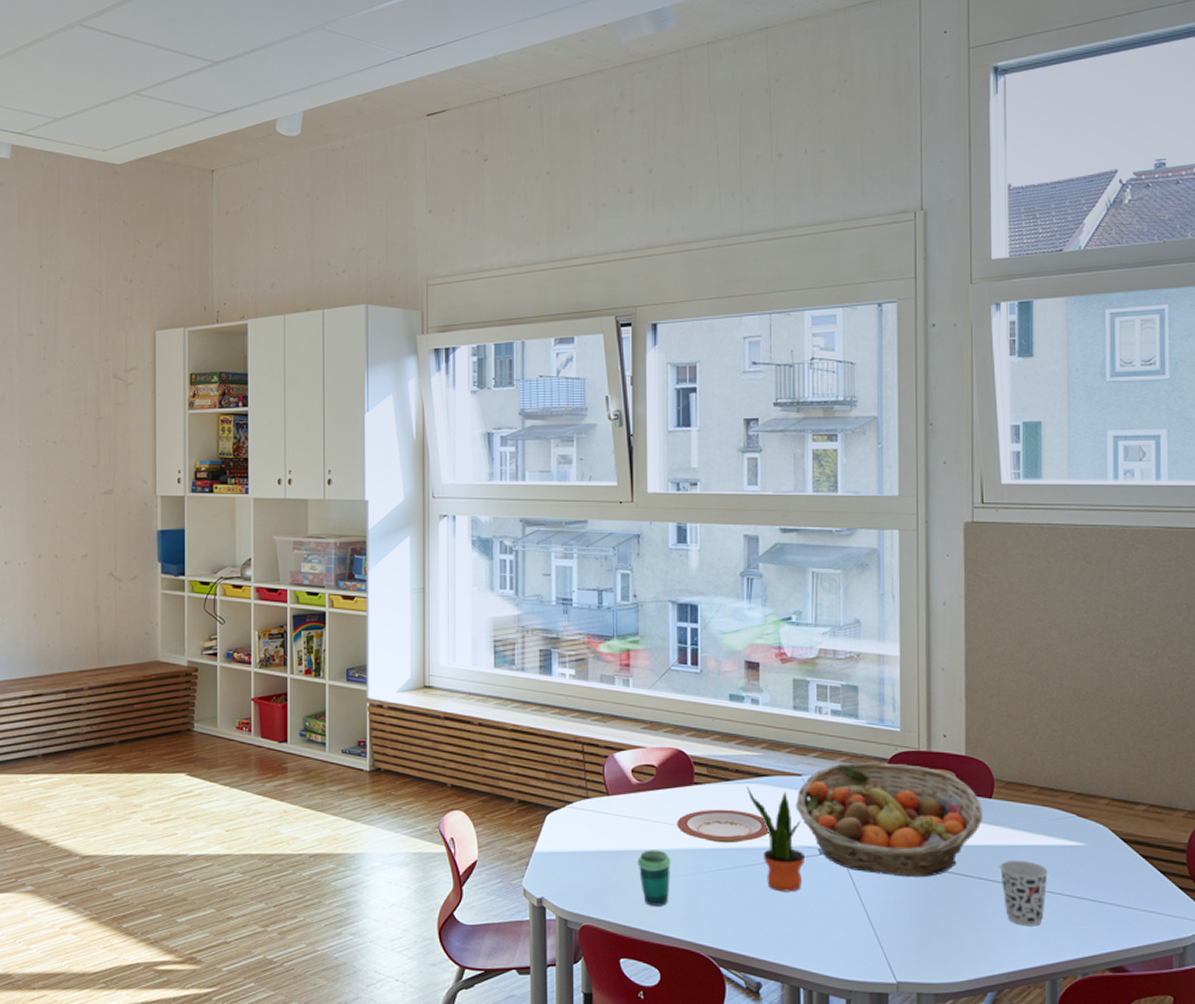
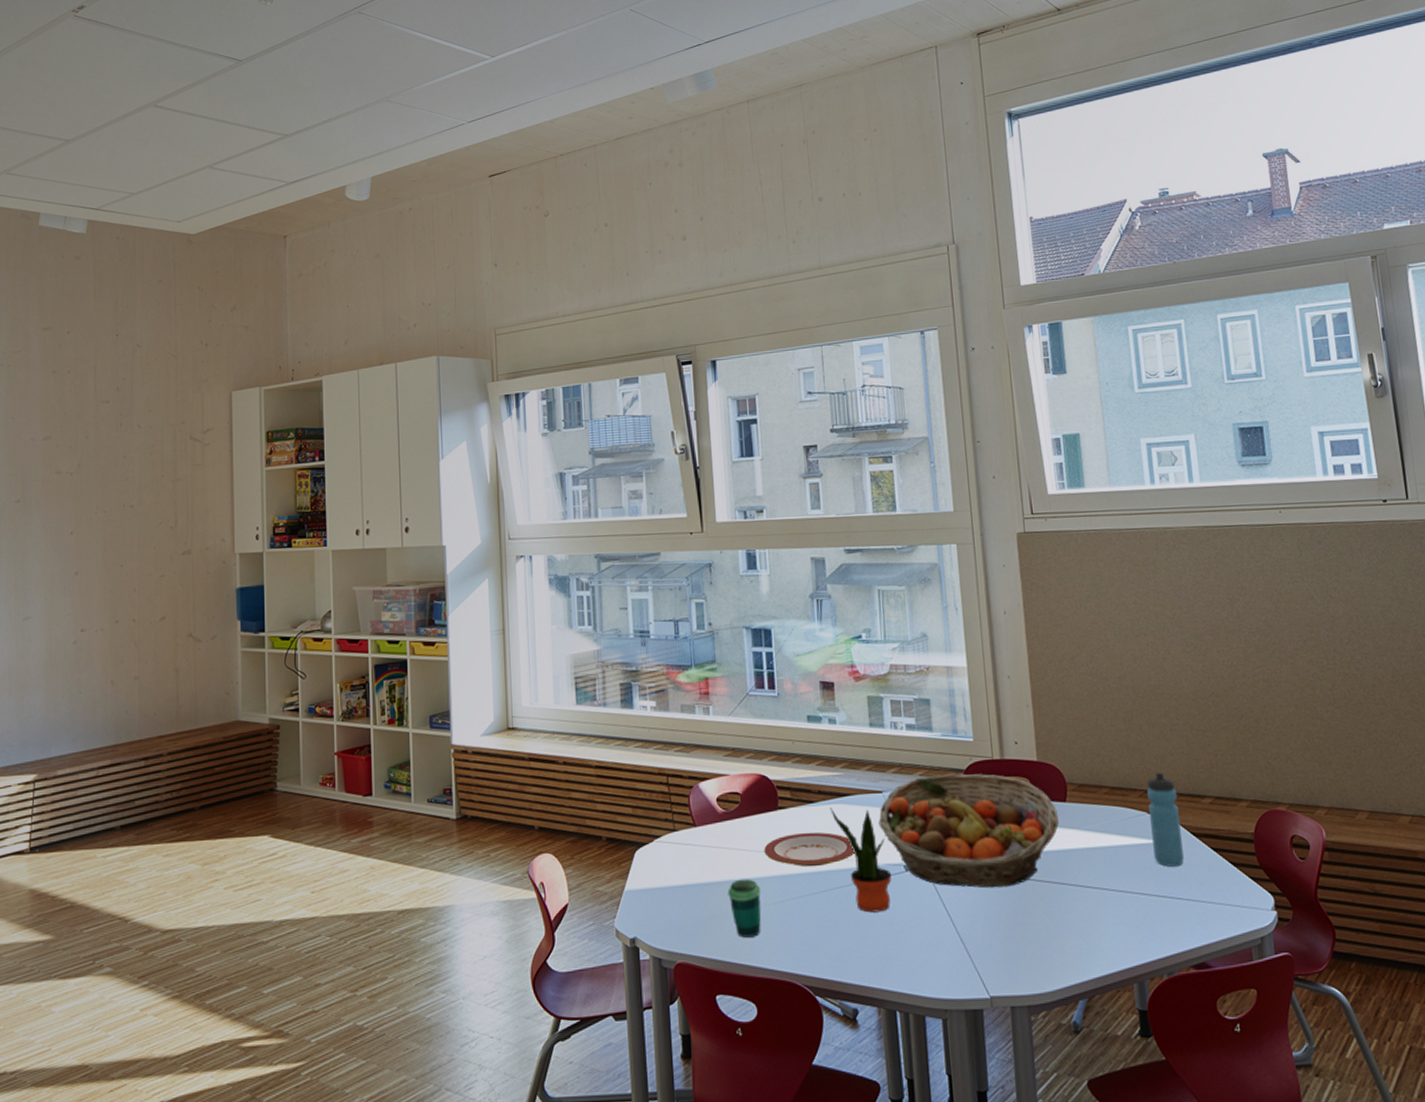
cup: present [999,861,1049,926] -> none [1078,862,1127,929]
water bottle: none [1079,775,1110,870] -> present [1147,771,1184,867]

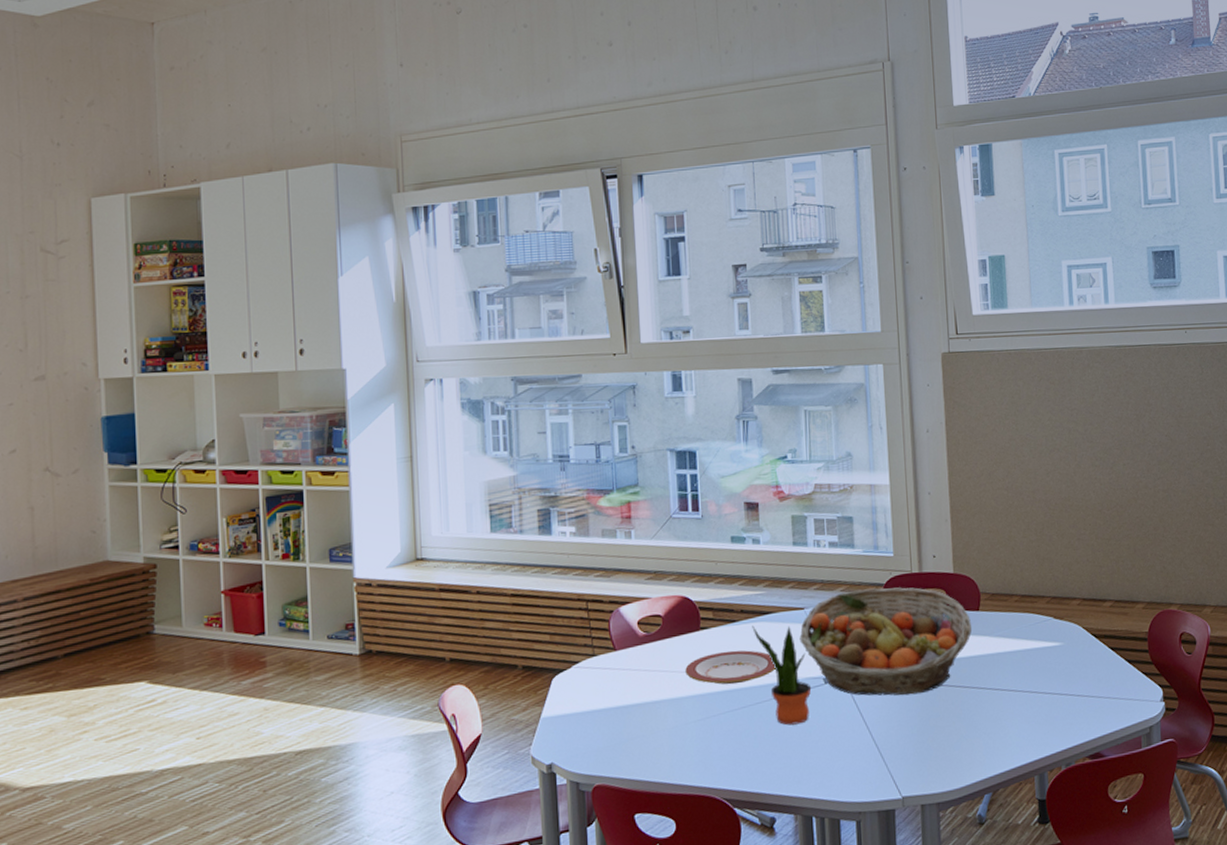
cup: present [728,879,762,938] -> none [648,699,682,757]
water bottle: present [1147,771,1184,867] -> none [1054,579,1085,667]

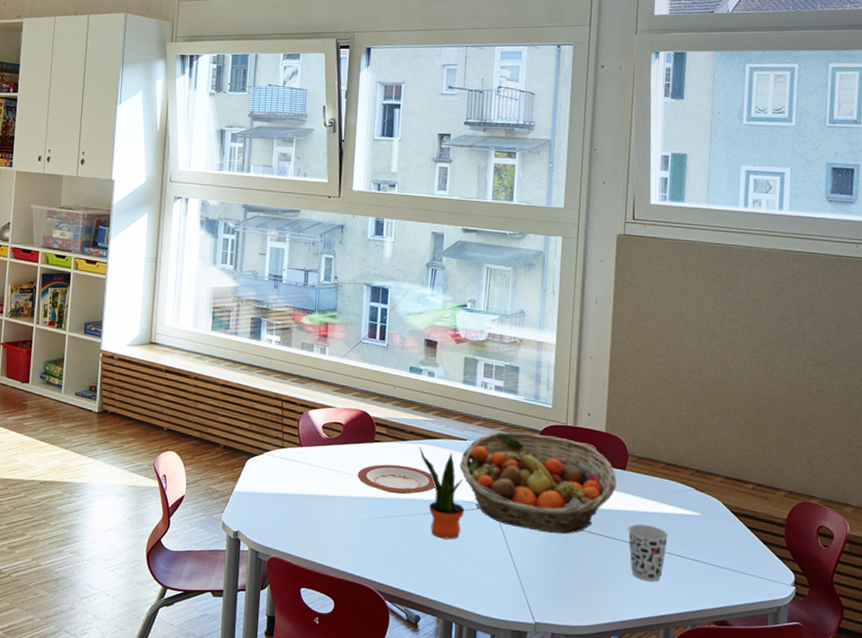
cup: none [988,665,1033,727] -> present [627,524,669,582]

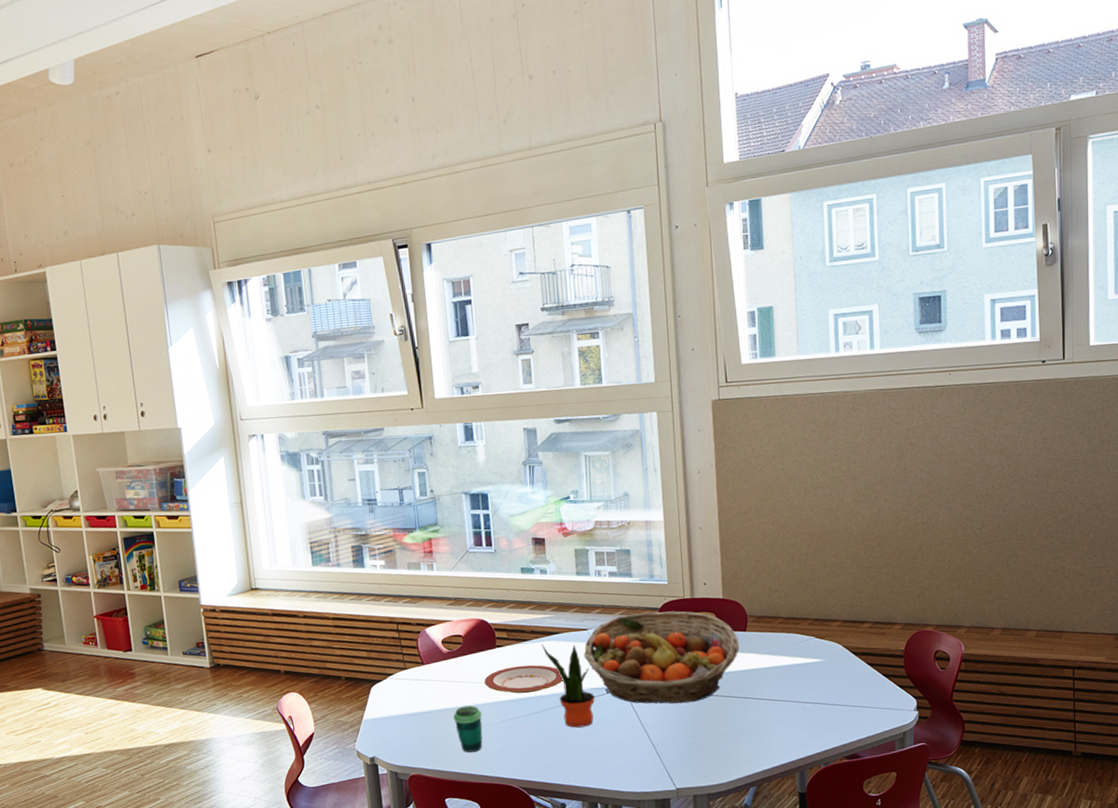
cup: none [322,495,351,545] -> present [453,705,483,753]
cup: present [627,524,669,582] -> none [754,679,795,732]

